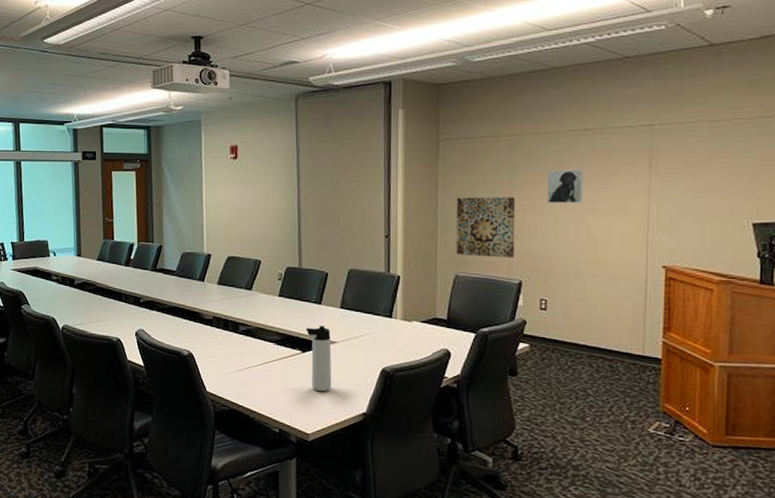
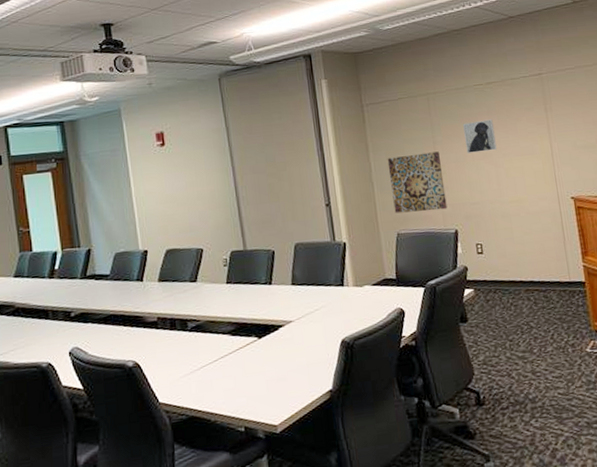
thermos bottle: present [306,326,332,392] -> none [259,306,294,378]

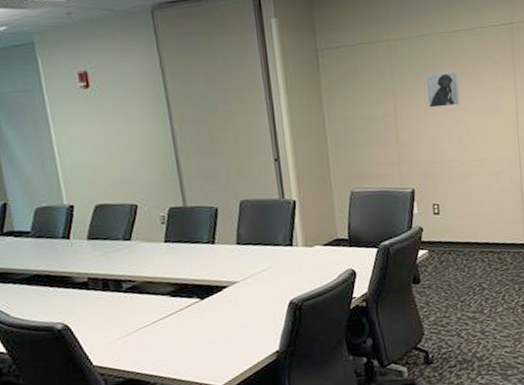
wall art: present [387,151,447,214] -> none [342,105,405,171]

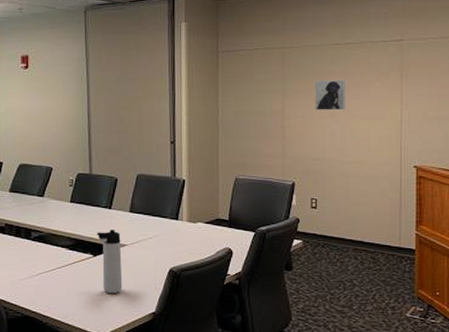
thermos bottle: none [201,267,239,339] -> present [97,230,123,294]

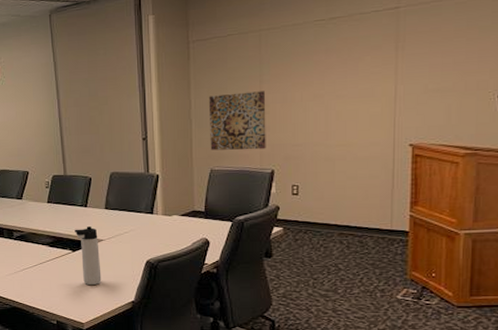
wall art: none [235,104,288,161] -> present [208,91,266,151]
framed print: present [315,79,345,111] -> none [296,58,330,94]

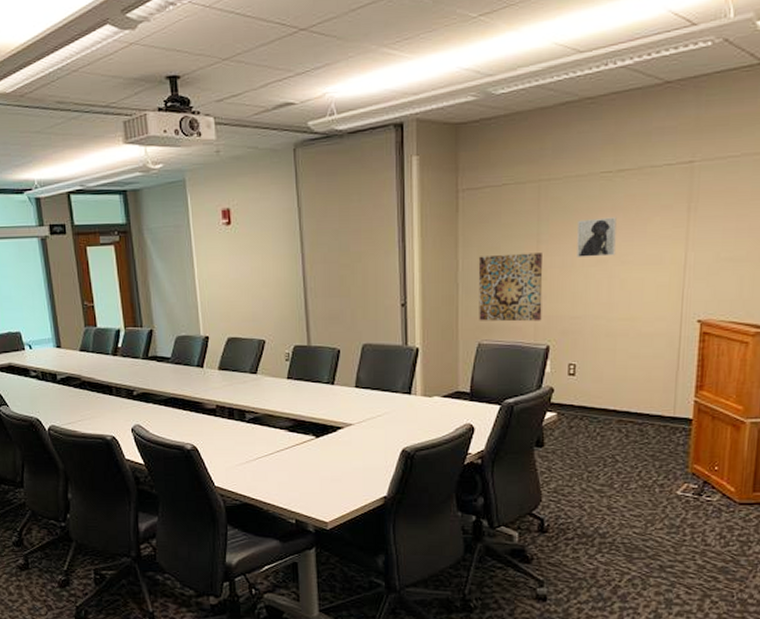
thermos bottle: present [75,226,102,286] -> none [319,408,349,478]
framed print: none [296,58,330,94] -> present [577,217,617,257]

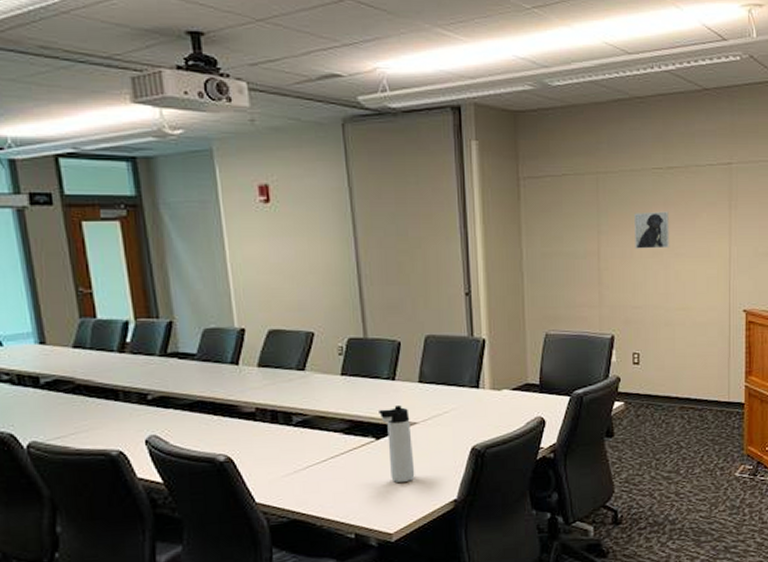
thermos bottle: none [319,408,349,478] -> present [379,406,415,484]
wall art: present [478,253,543,322] -> none [542,243,606,312]

